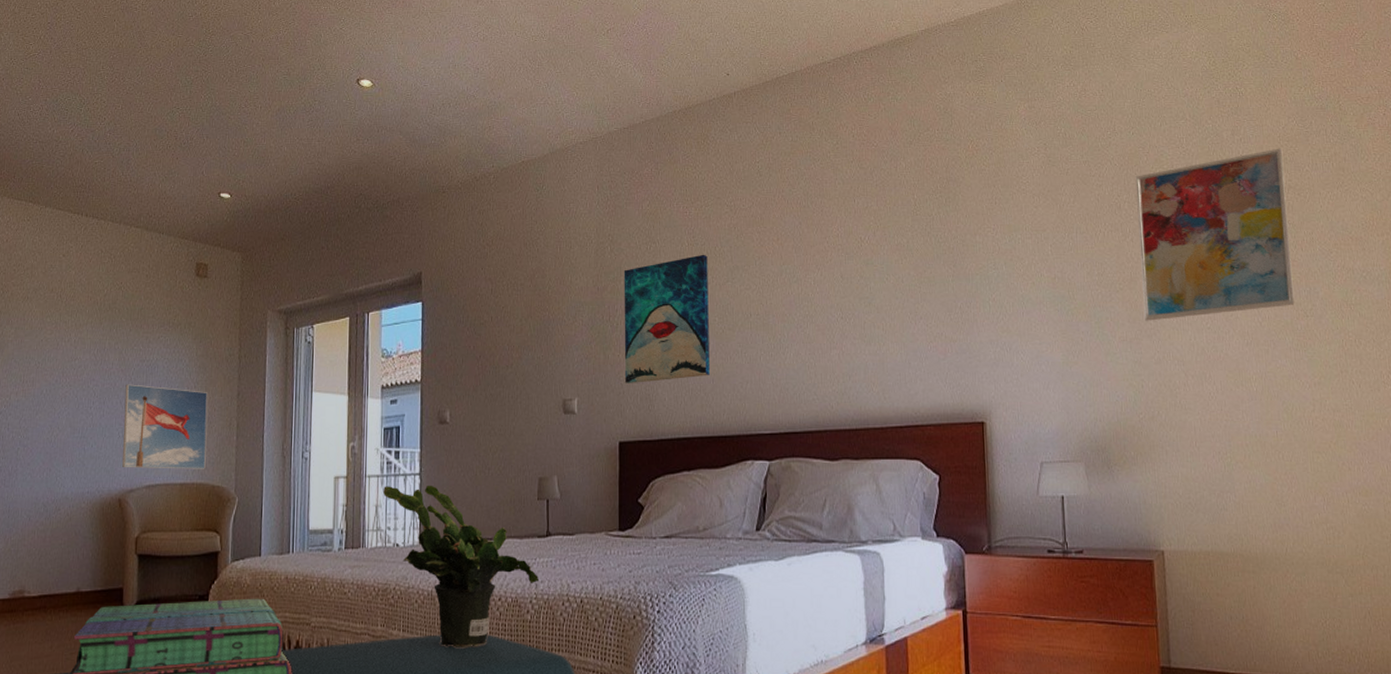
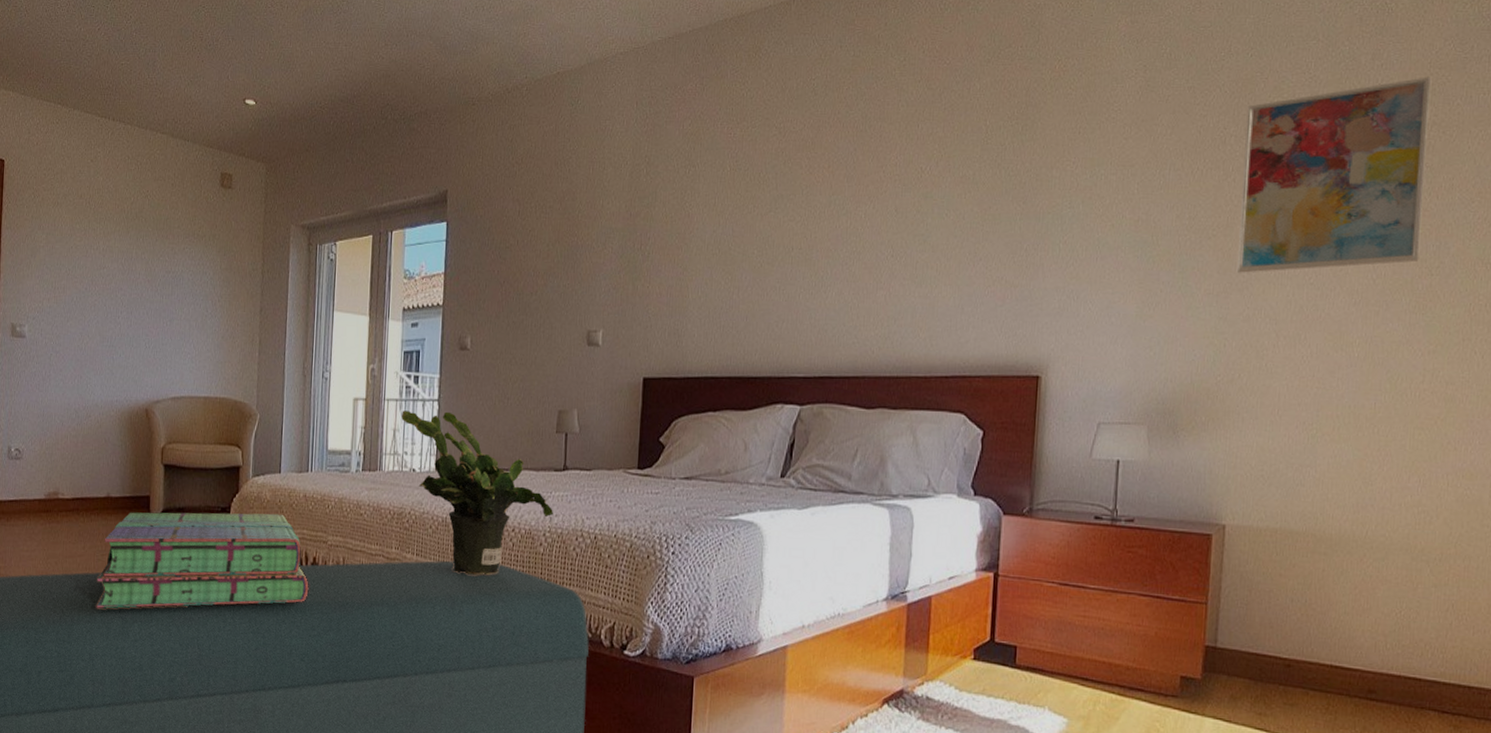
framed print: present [122,384,208,469] -> none [149,295,232,384]
wall art: present [624,254,710,384] -> none [653,180,751,318]

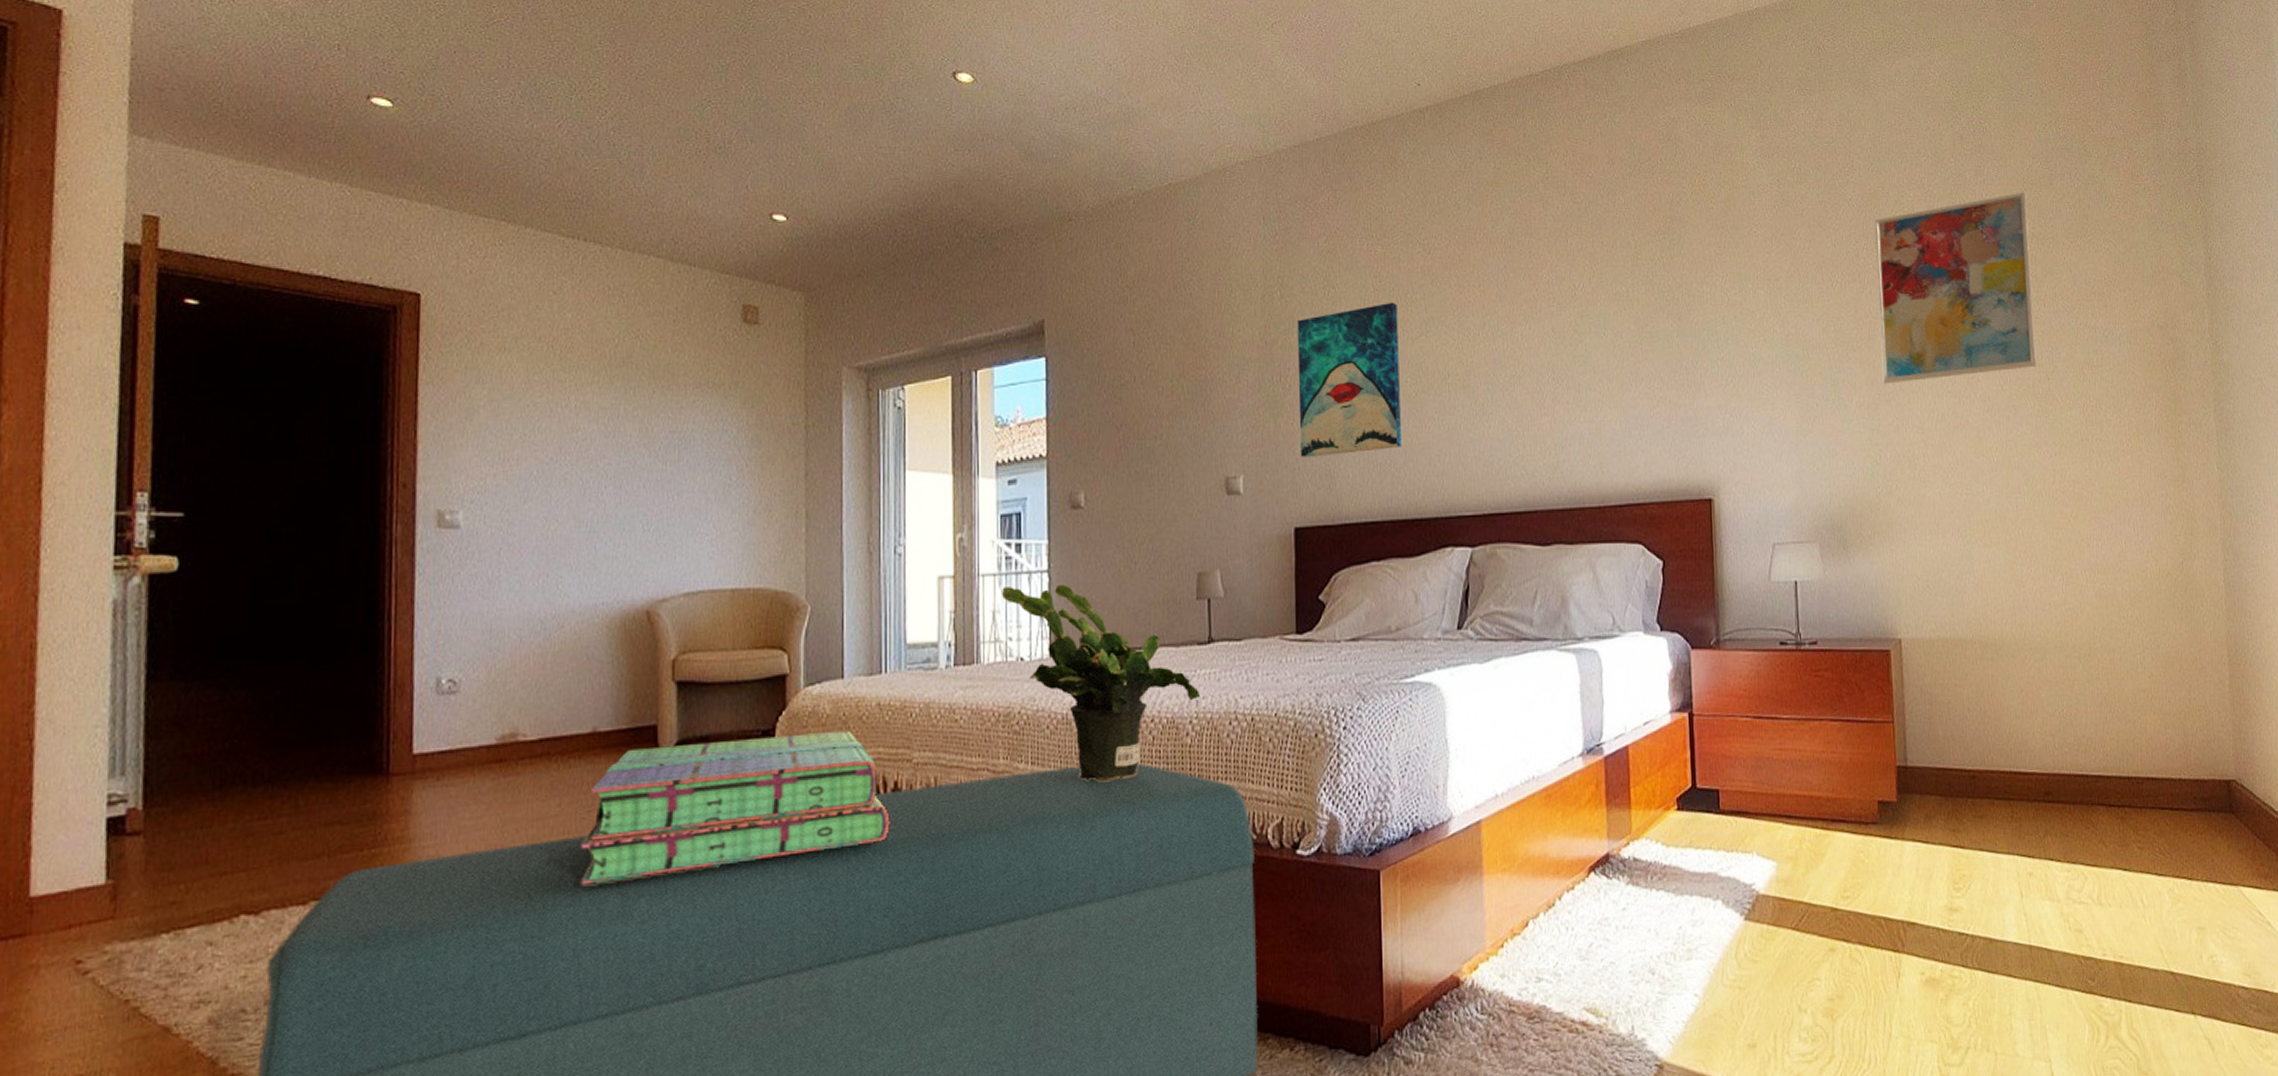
wall art: none [653,180,751,318] -> present [1297,302,1401,459]

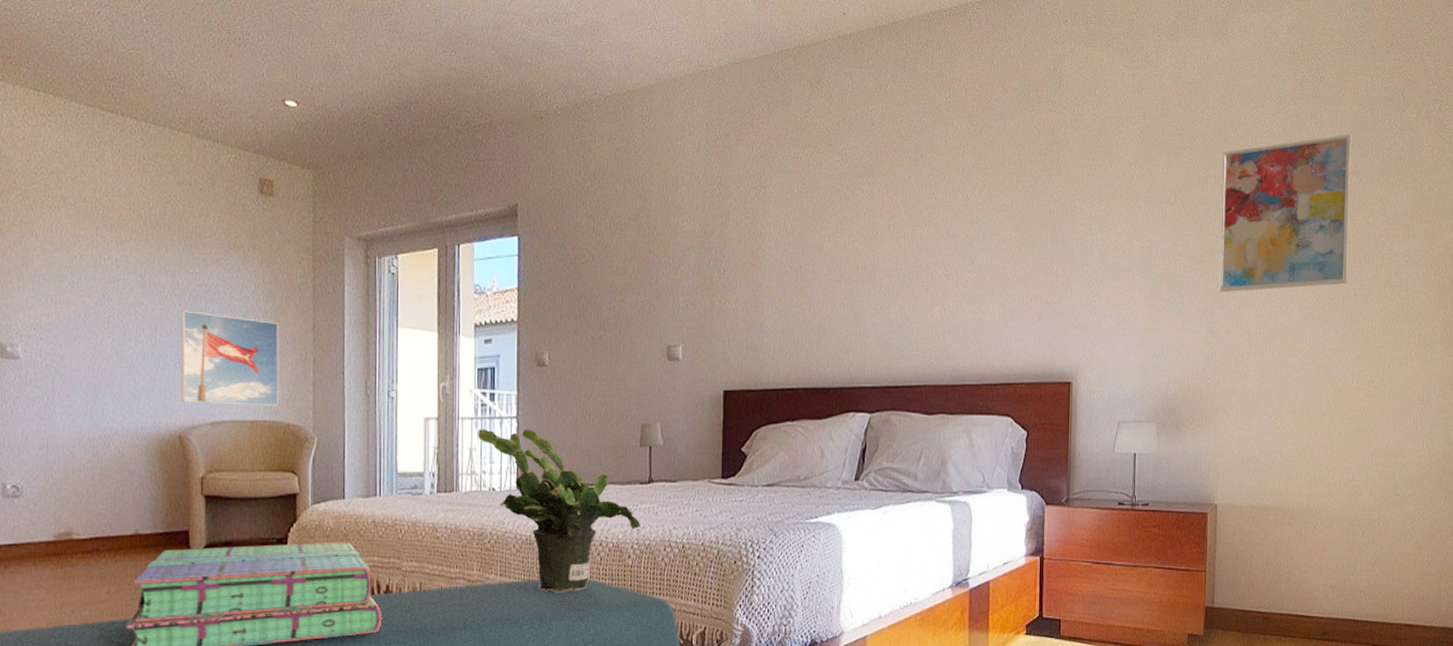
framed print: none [649,462,766,572] -> present [180,310,279,406]
wall art: present [1297,302,1401,459] -> none [730,202,817,333]

